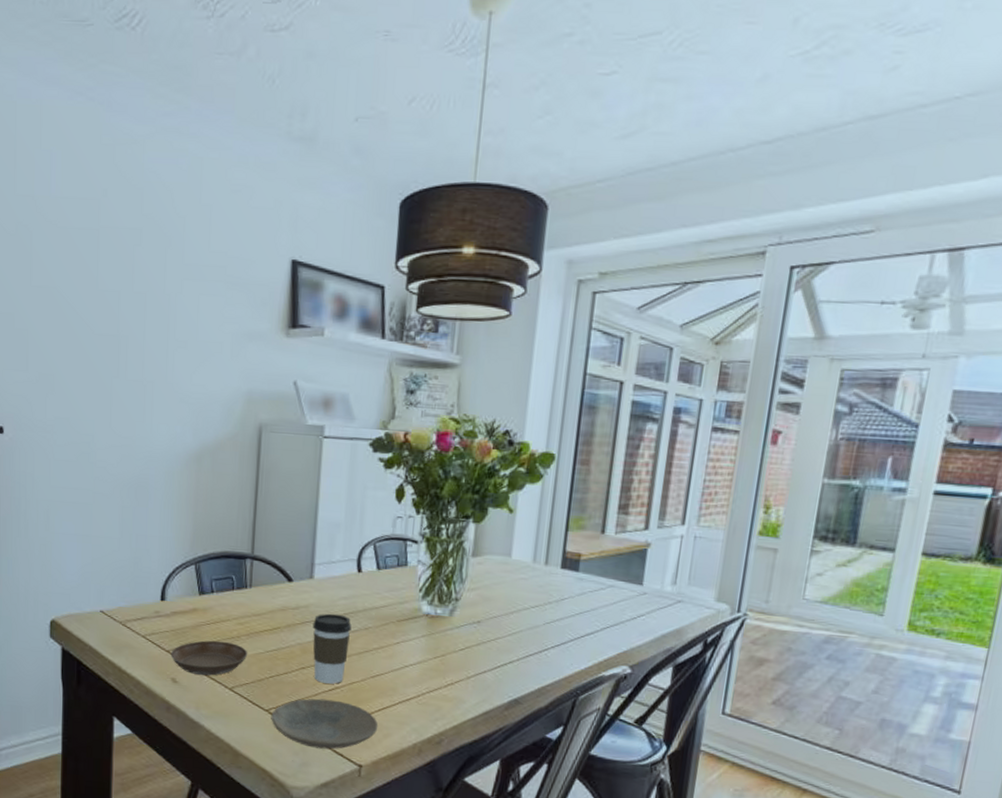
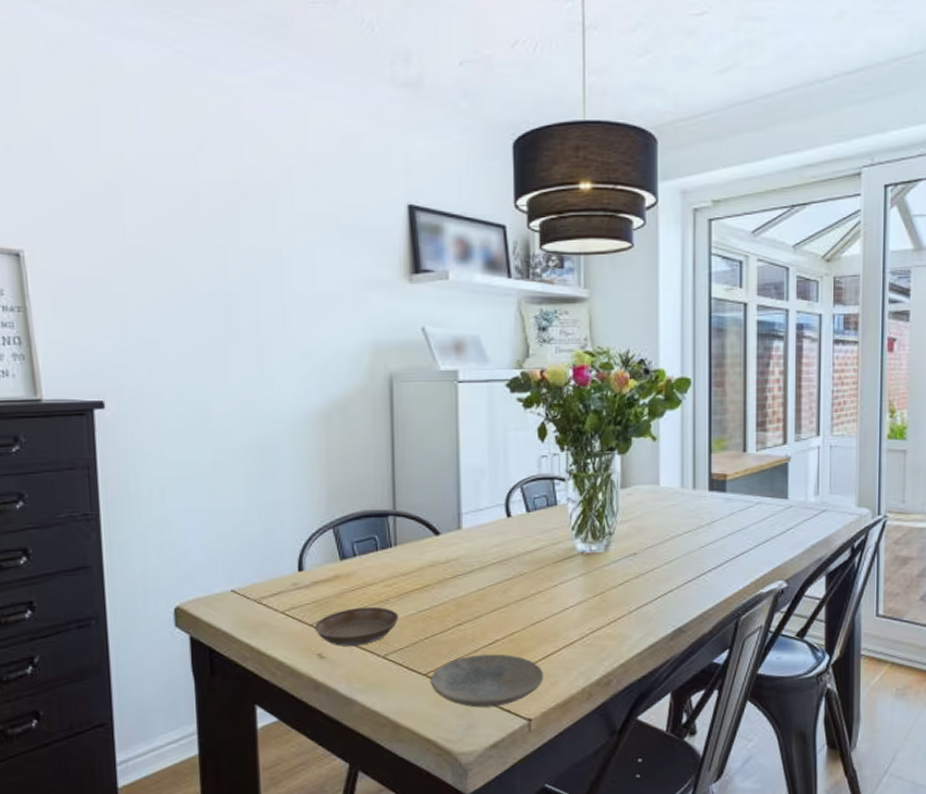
coffee cup: present [312,613,352,684] -> none [465,563,506,637]

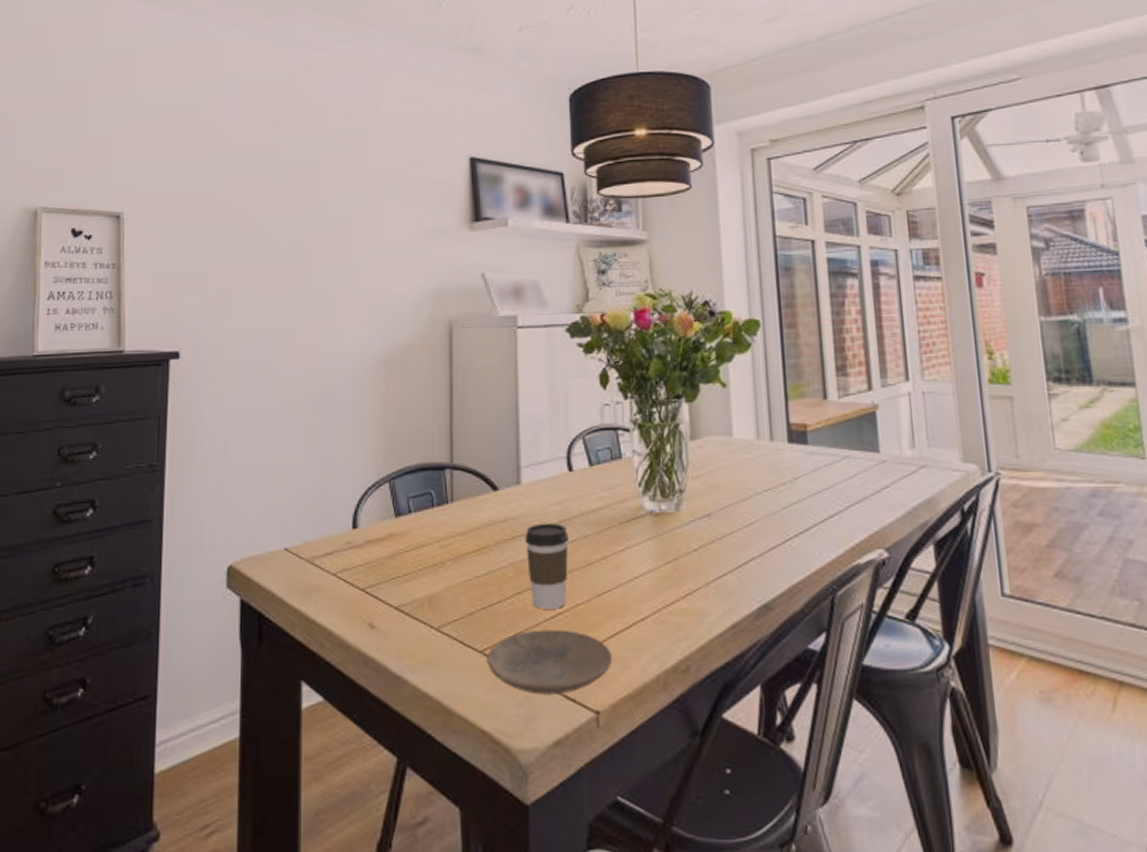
saucer: present [314,606,399,646] -> none [366,570,455,615]
coffee cup: none [465,563,506,637] -> present [525,523,569,609]

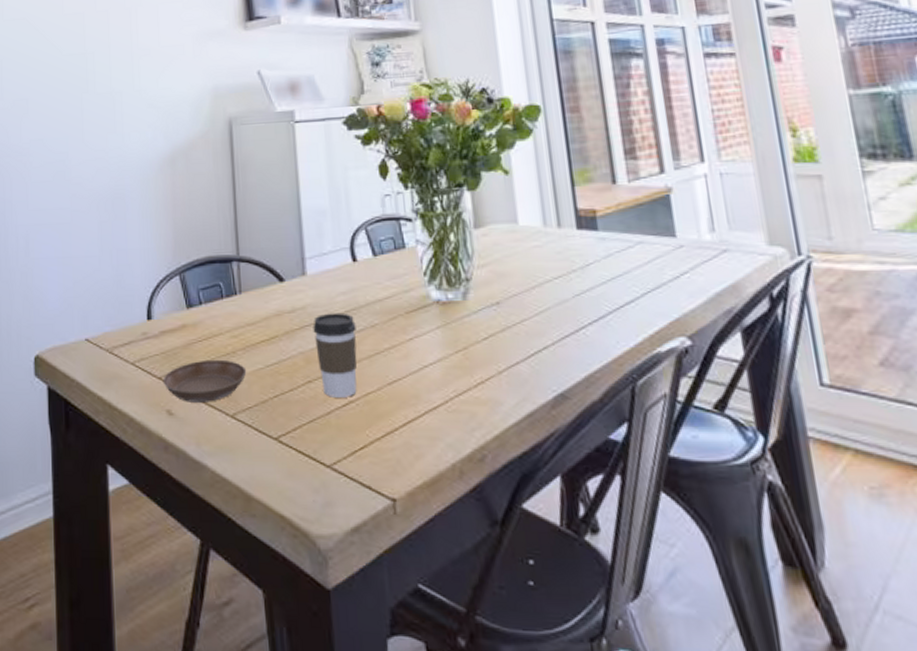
saucer: none [366,570,455,615] -> present [163,359,247,402]
plate: present [486,629,613,695] -> none [281,417,407,482]

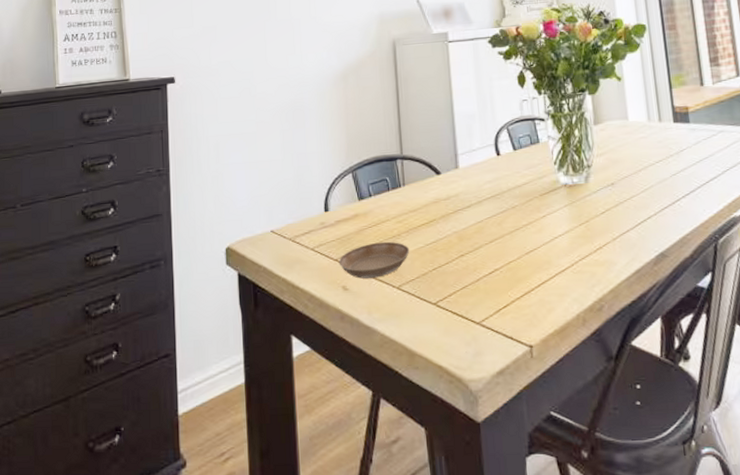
coffee cup: present [313,312,357,397] -> none [464,198,501,267]

